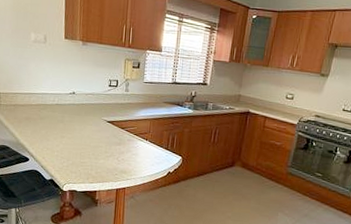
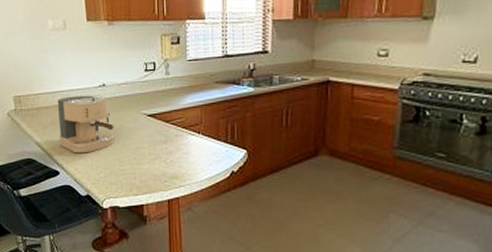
coffee maker: none [31,98,79,146] -> present [57,94,116,154]

